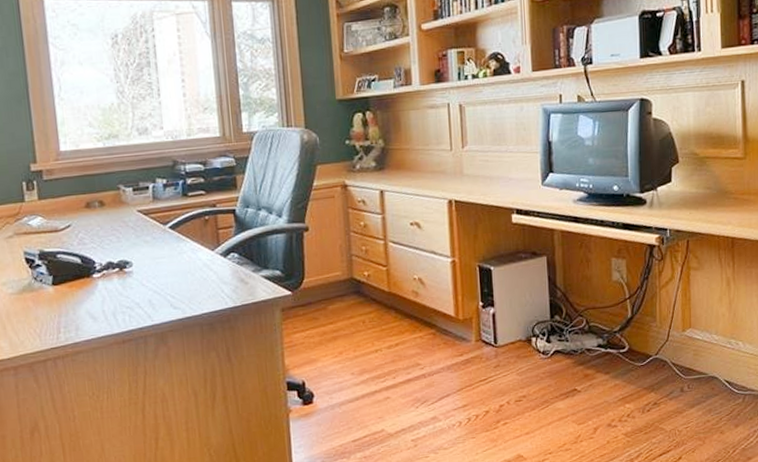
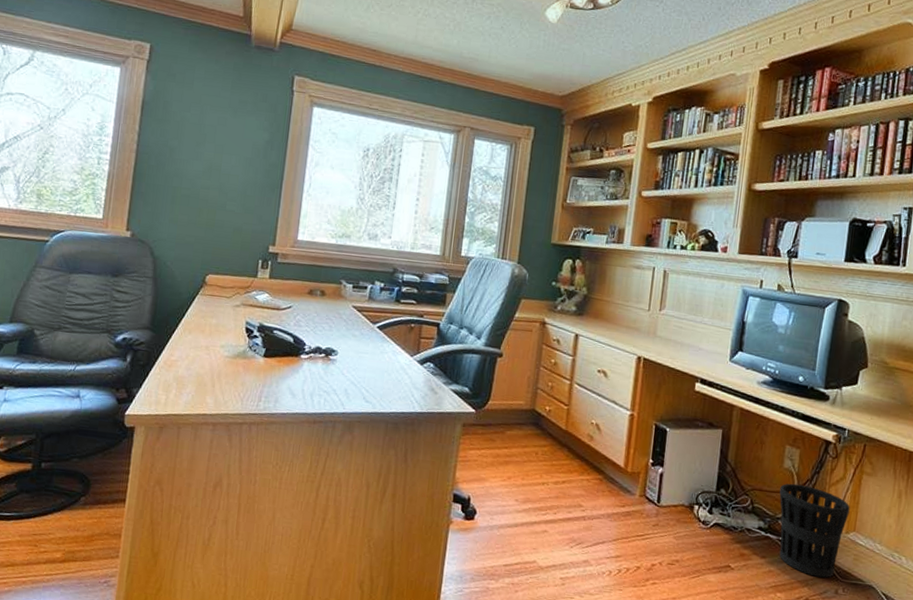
wastebasket: none [612,293,683,380] -> present [779,483,850,578]

